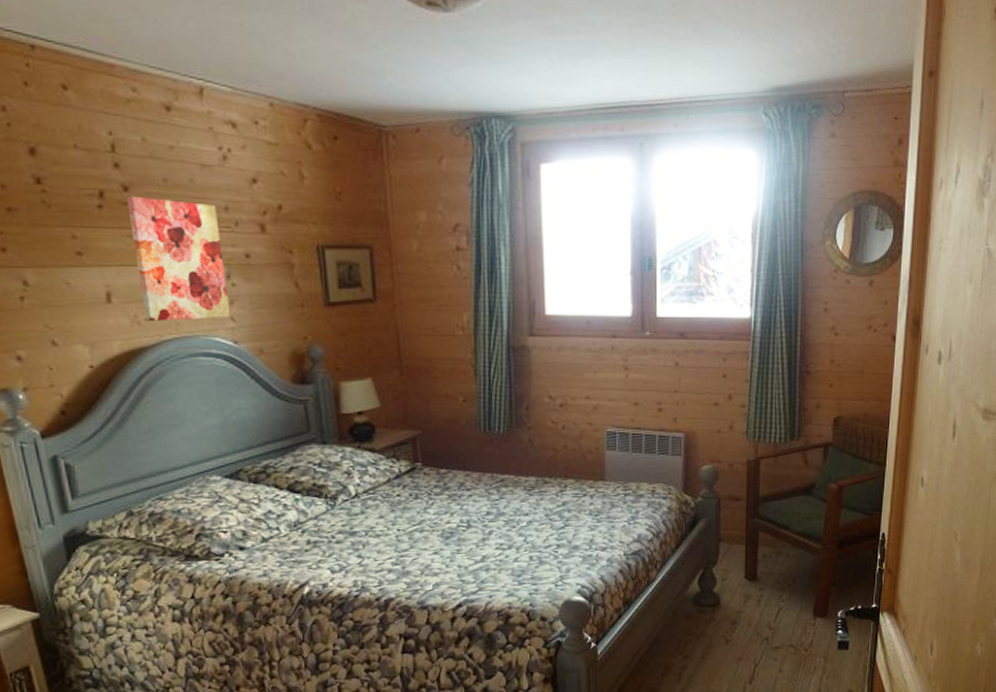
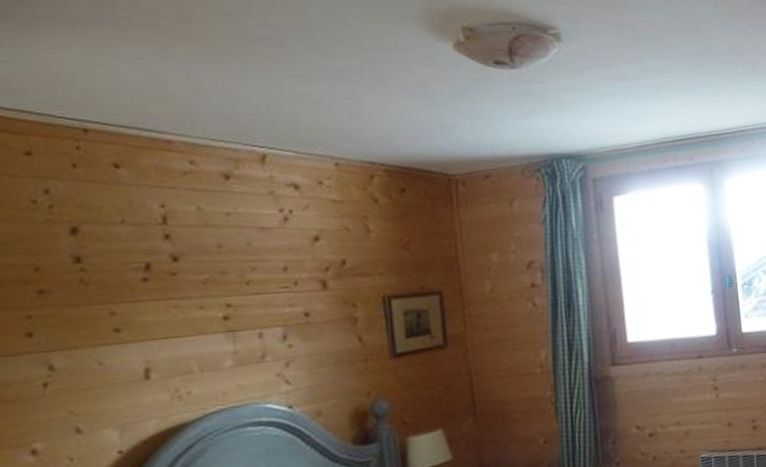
wall art: present [126,195,231,321] -> none [175,265,286,394]

